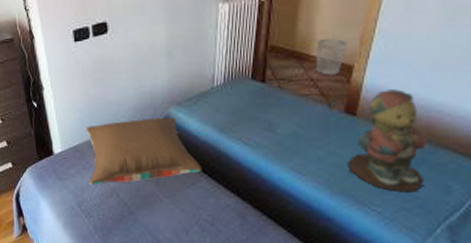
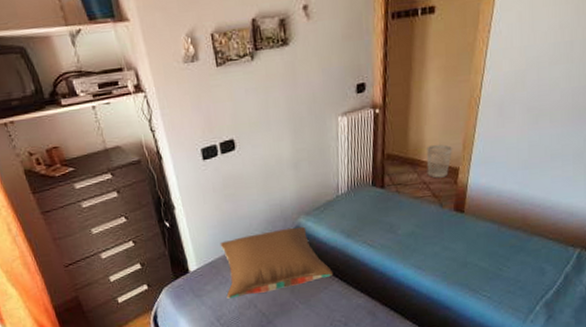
teddy bear: present [348,89,428,192] -> none [460,187,524,278]

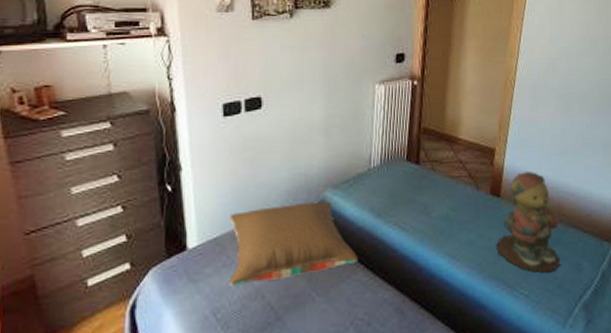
wastebasket: present [426,144,453,178] -> none [463,123,490,158]
teddy bear: none [460,187,524,278] -> present [496,172,561,273]

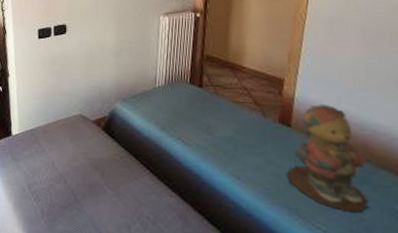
pillow: present [229,201,359,286] -> none [40,110,145,170]

